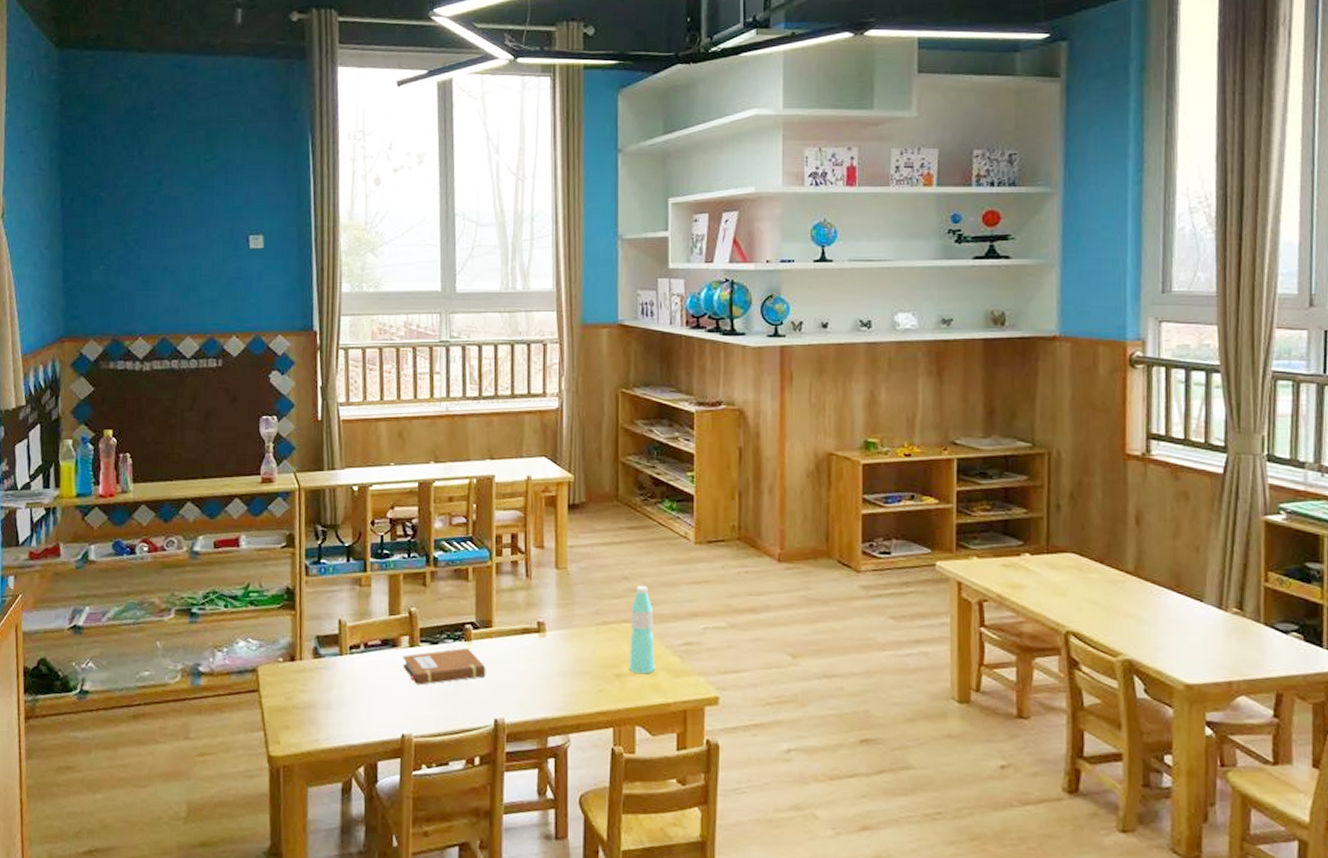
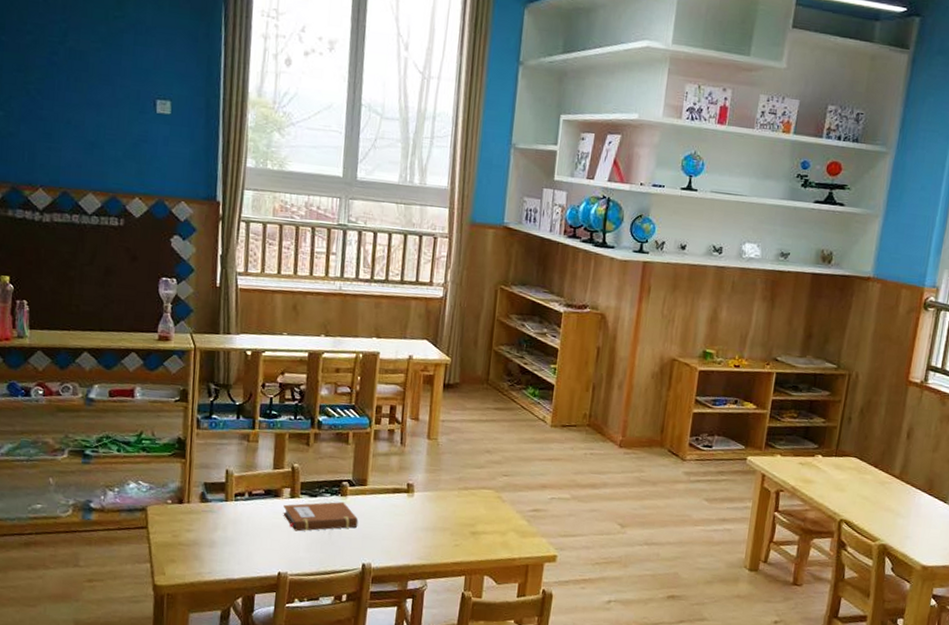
water bottle: present [630,585,655,674] -> none [484,458,510,533]

